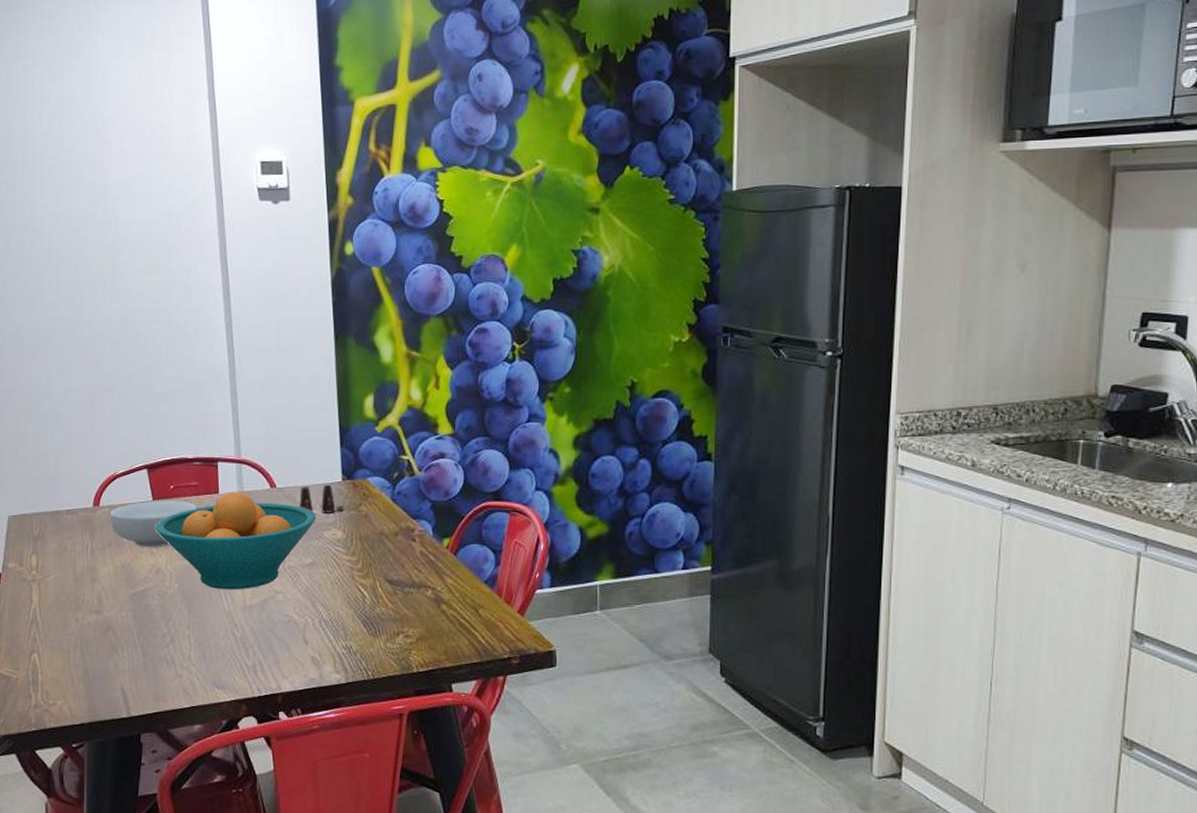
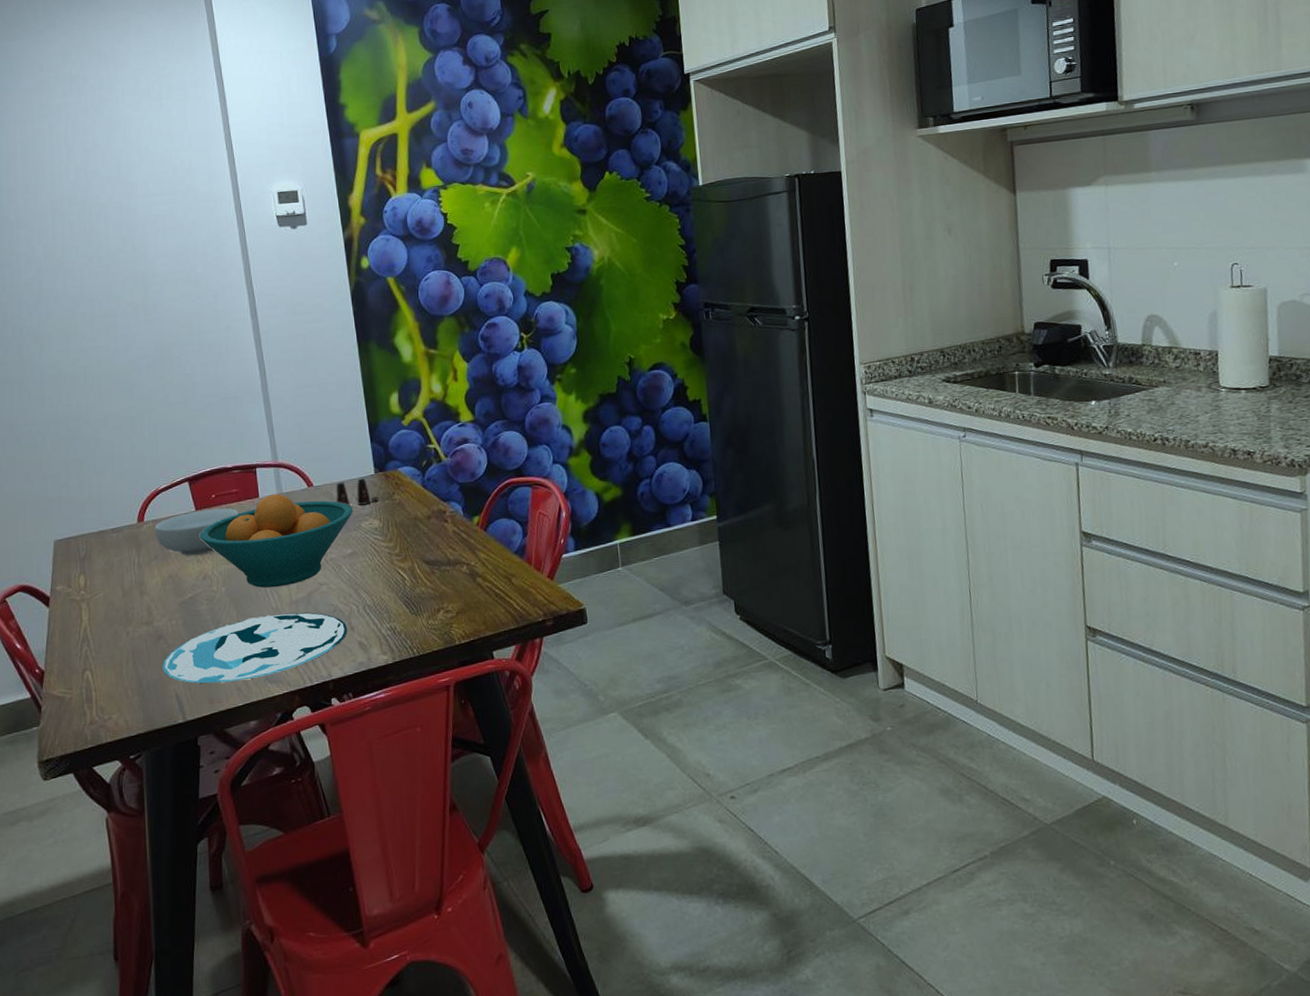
plate: none [110,618,301,682] -> present [163,612,347,684]

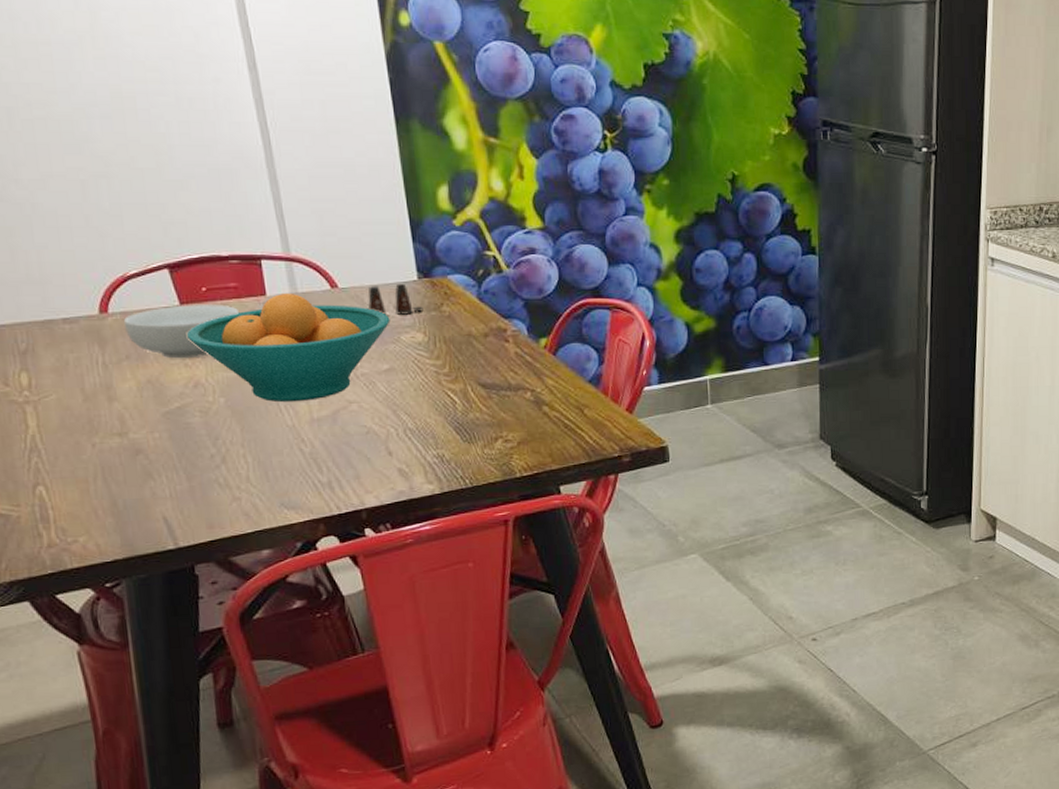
plate: present [163,612,347,684] -> none [143,432,384,507]

